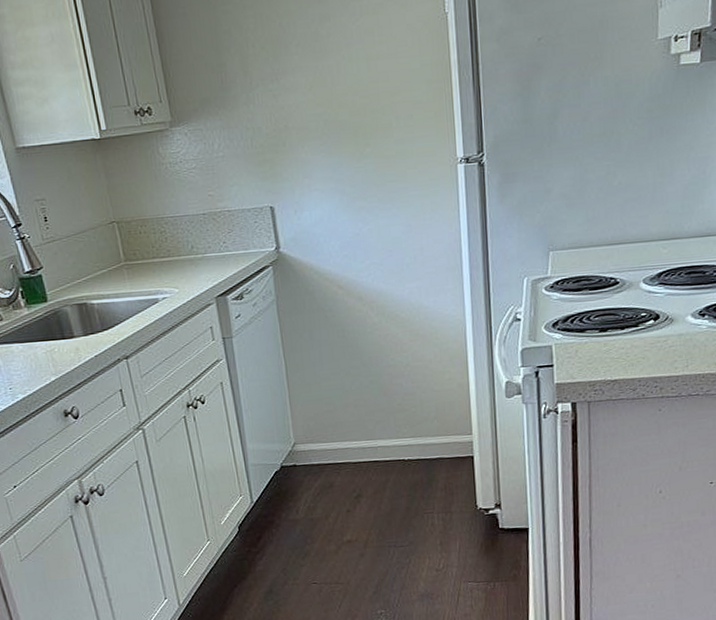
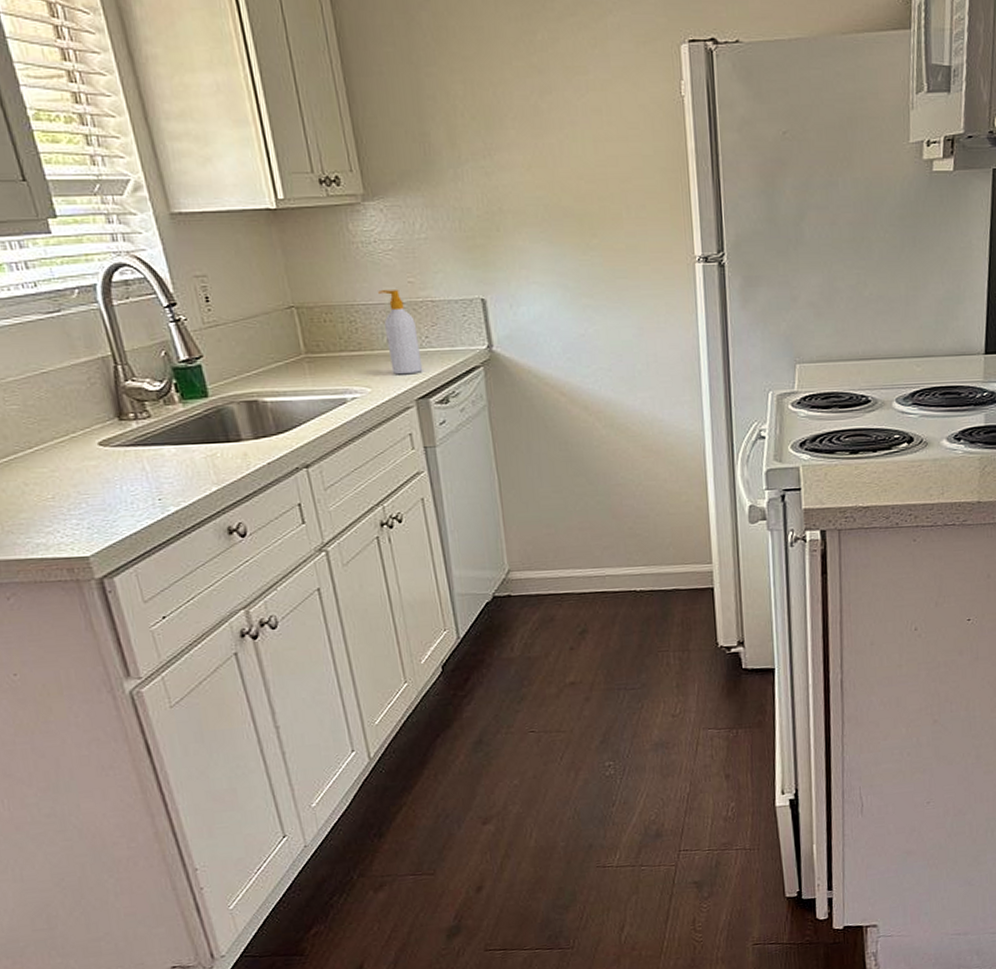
soap bottle: none [184,203,222,277] -> present [378,290,423,375]

